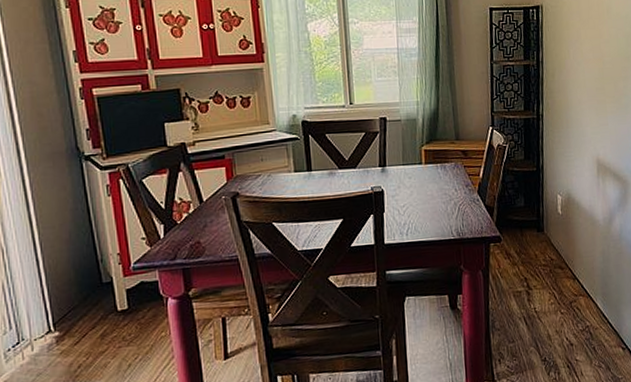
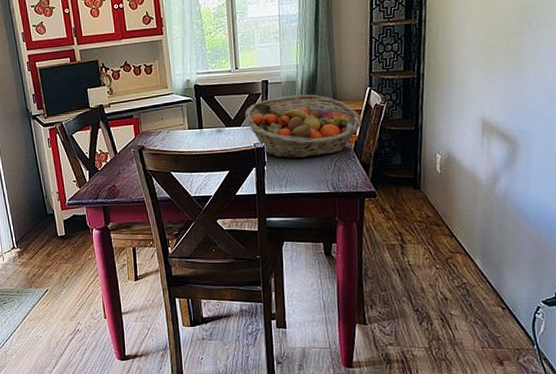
fruit basket: none [361,133,485,204] -> present [245,94,362,159]

